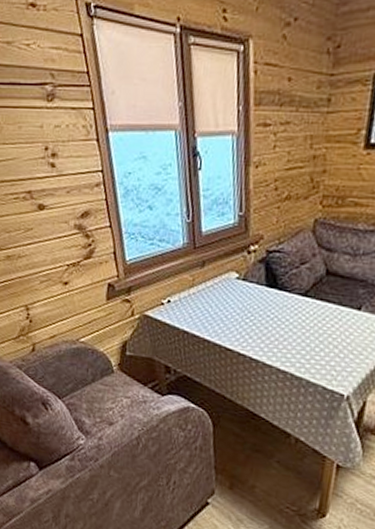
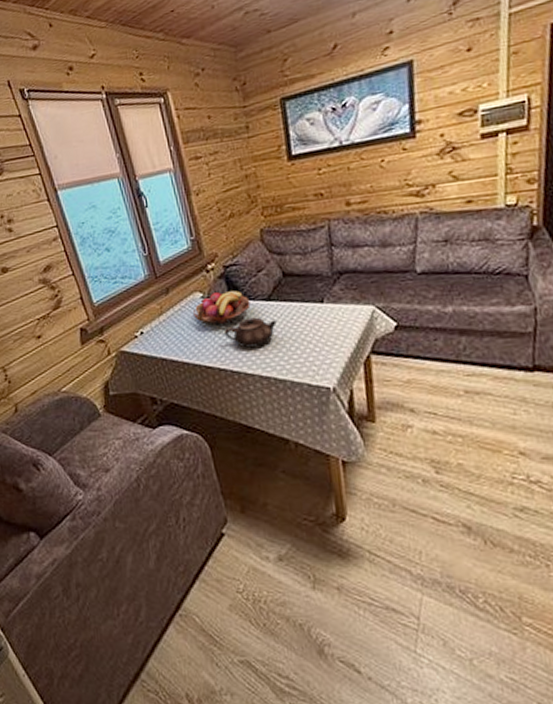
fruit basket: none [225,276,286,311] -> present [193,291,251,325]
teapot: none [252,309,308,341] -> present [225,317,277,348]

